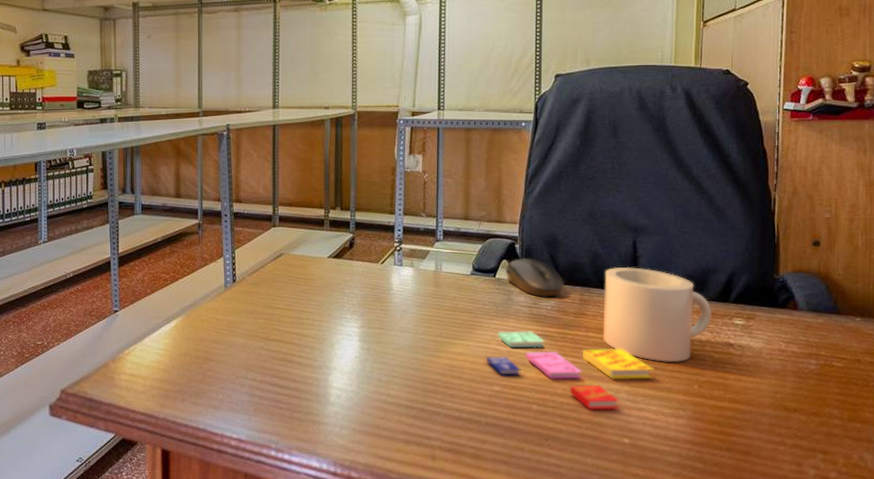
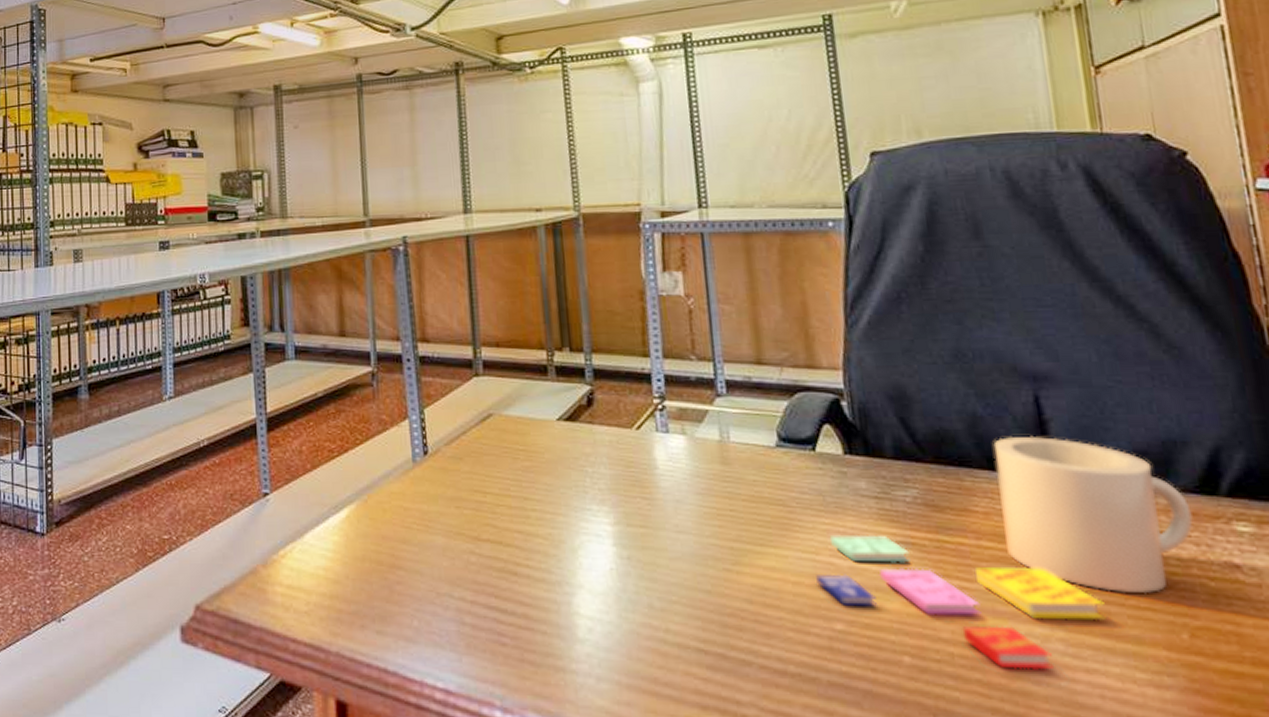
computer mouse: present [505,258,565,297] -> none [829,422,930,482]

